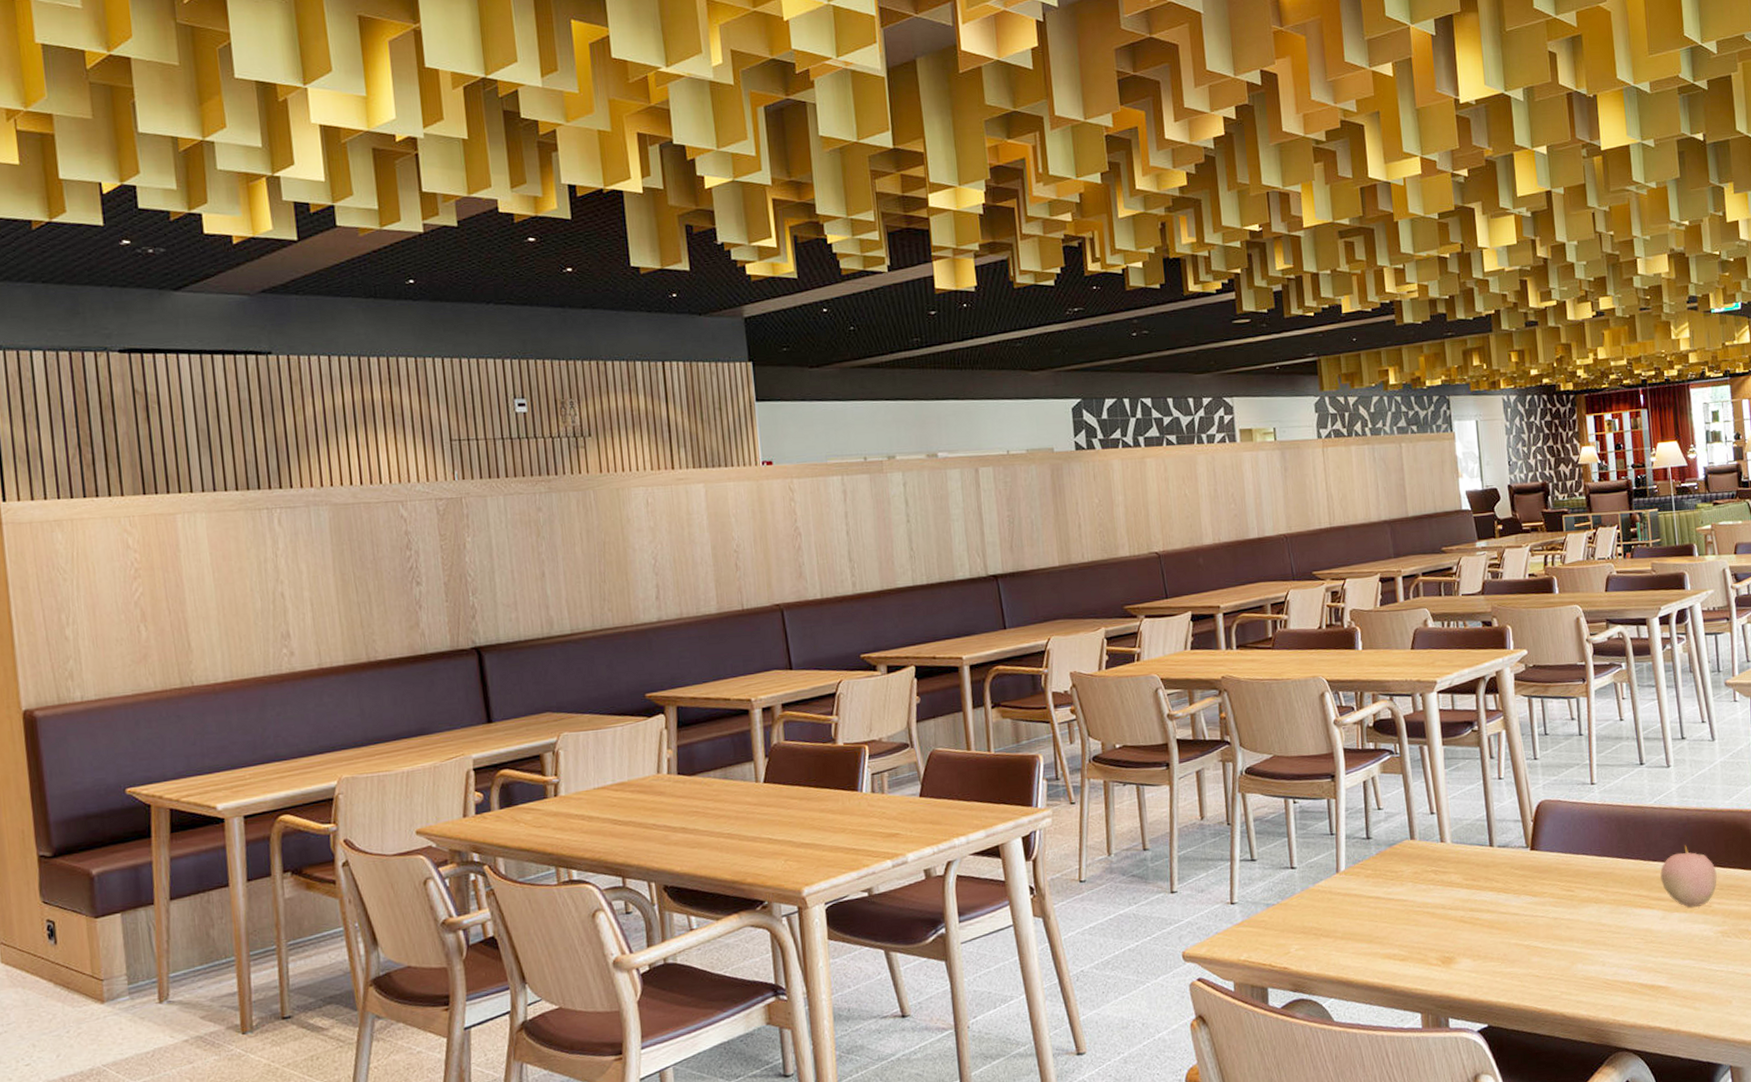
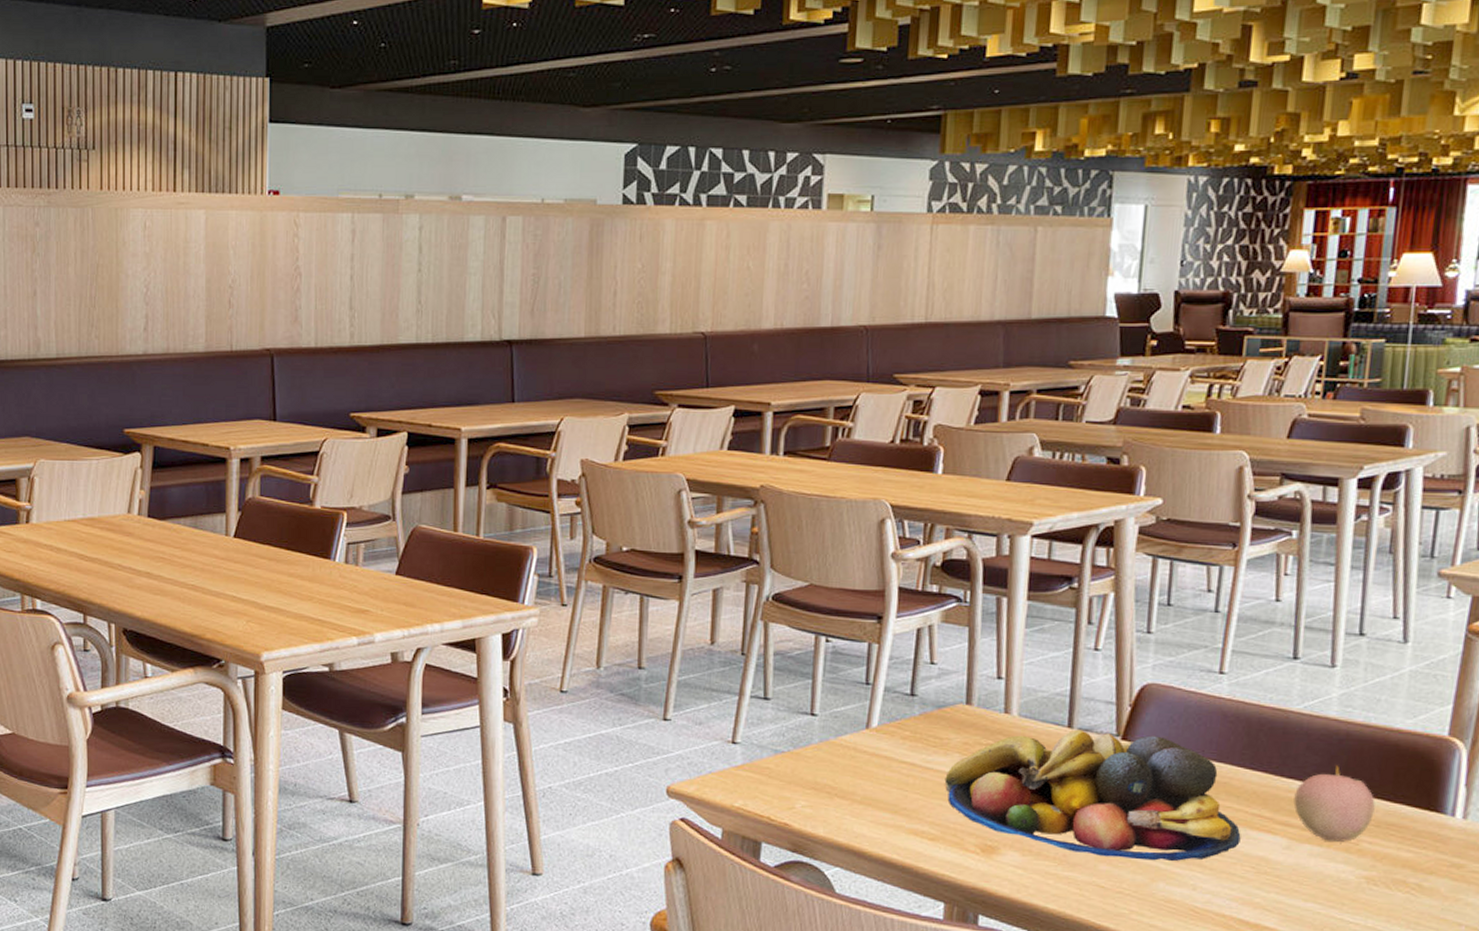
fruit bowl: none [1404,842,1630,951] -> present [944,729,1241,862]

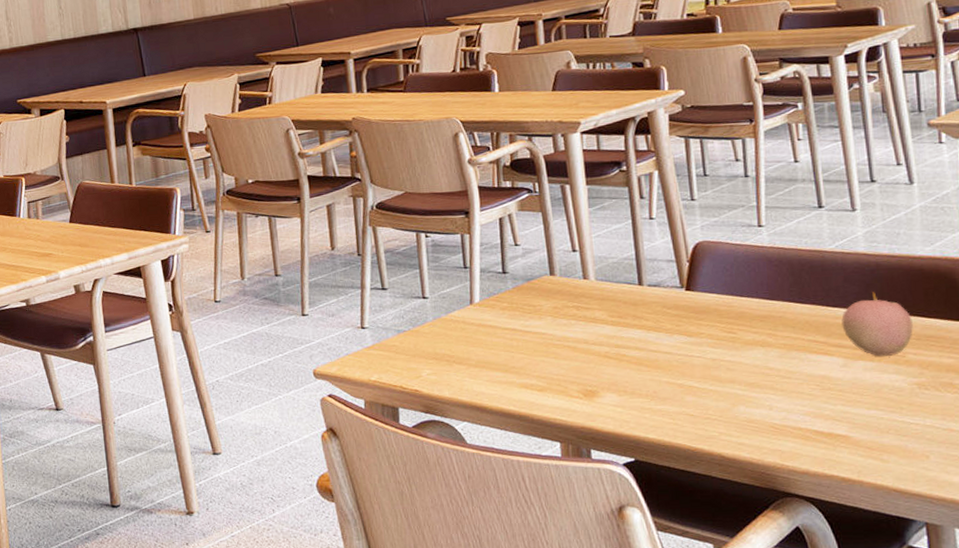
fruit bowl: present [944,729,1241,862] -> none [543,284,803,390]

